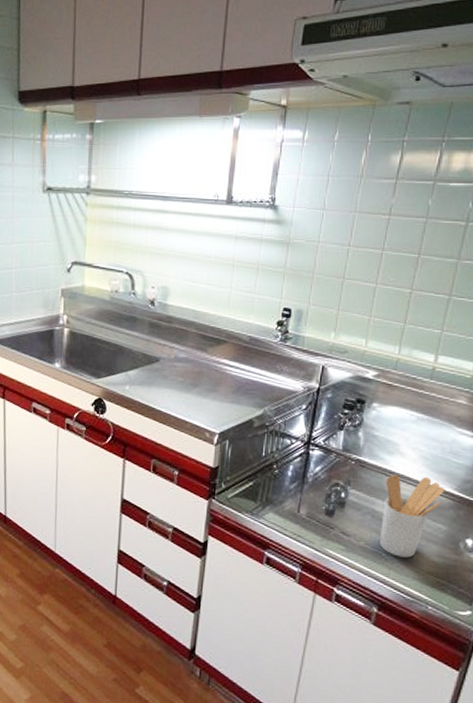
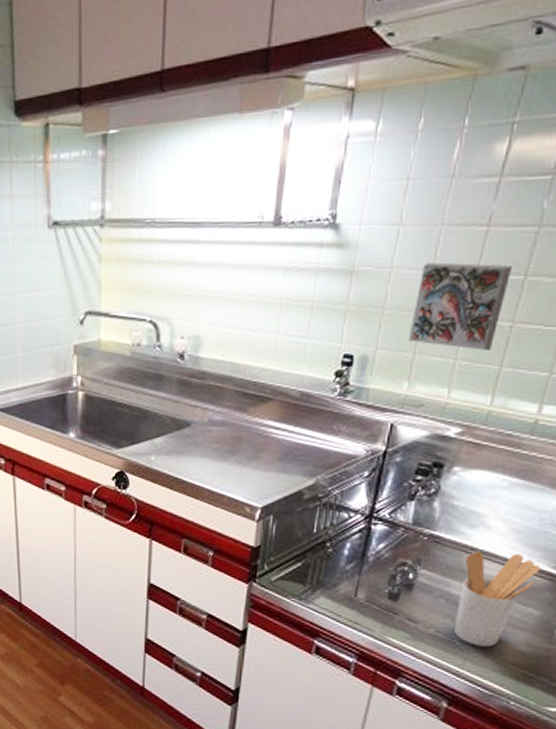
decorative tile: none [333,240,409,310] -> present [408,262,513,350]

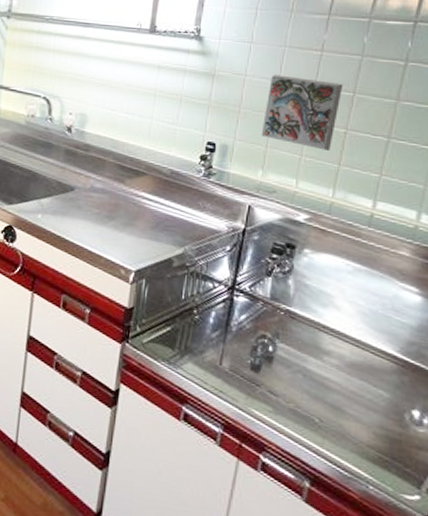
utensil holder: present [454,551,540,647] -> none [312,329,386,427]

